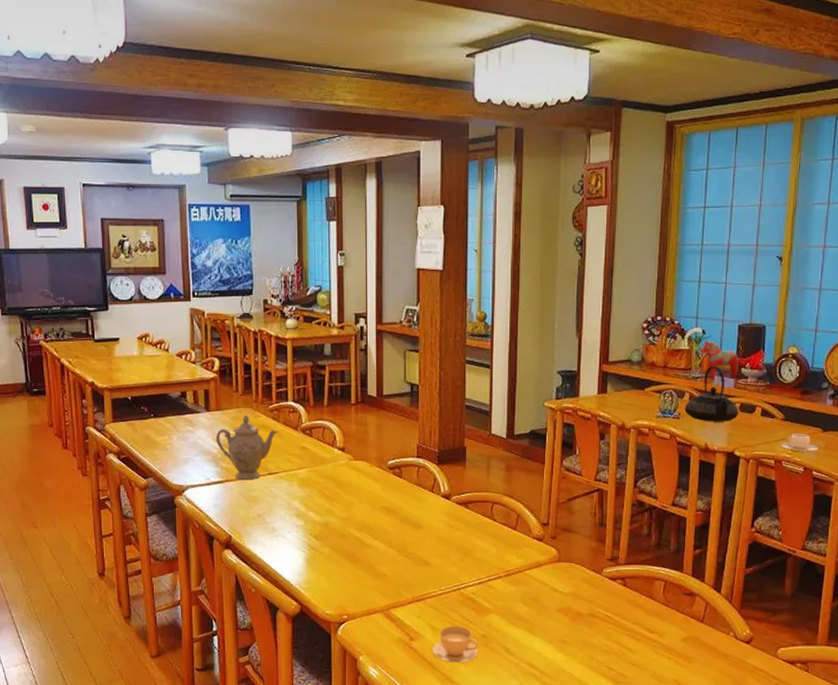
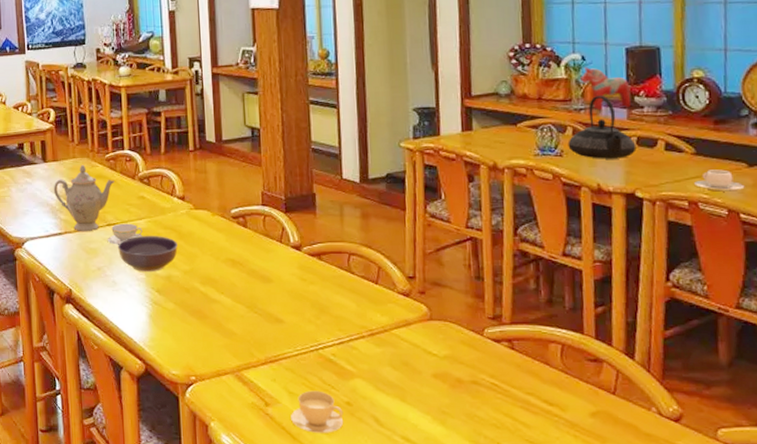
teacup: none [268,472,303,493] -> present [107,223,143,245]
bowl: none [279,484,336,520] -> present [118,235,178,273]

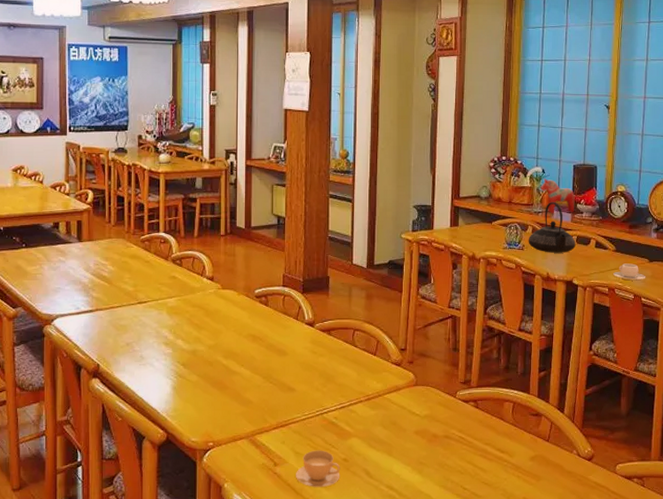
teapot: present [53,164,115,232] -> none [86,244,148,310]
teacup: present [107,223,143,245] -> none [137,301,172,322]
bowl: present [118,235,178,273] -> none [148,312,204,348]

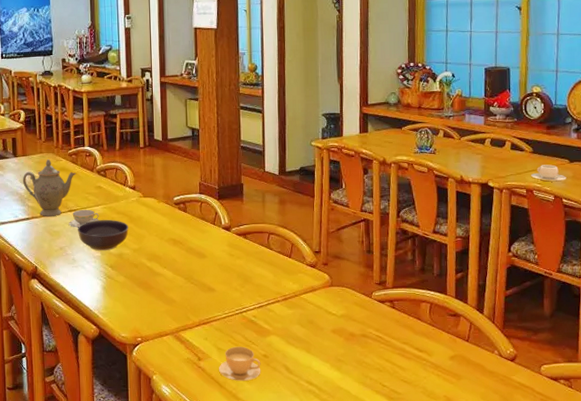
teapot: none [86,244,148,310] -> present [22,158,76,217]
teacup: none [137,301,172,322] -> present [68,209,99,228]
bowl: none [148,312,204,348] -> present [78,219,129,251]
teapot: present [528,201,576,253] -> none [439,105,490,156]
decorative figurine: present [541,178,575,214] -> none [451,83,488,118]

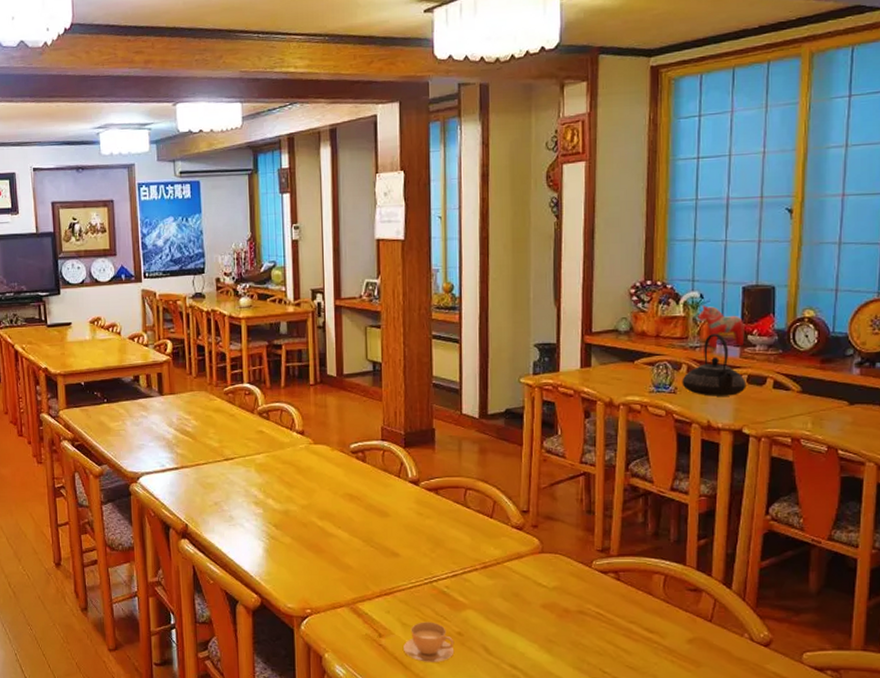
teapot: present [22,158,76,217] -> none [169,397,233,467]
teacup: present [68,209,99,228] -> none [224,458,261,480]
bowl: present [78,219,129,251] -> none [236,470,296,507]
teapot: none [439,105,490,156] -> present [682,333,747,396]
decorative figurine: none [451,83,488,118] -> present [698,305,745,349]
teacup: present [531,164,567,182] -> none [798,407,845,429]

